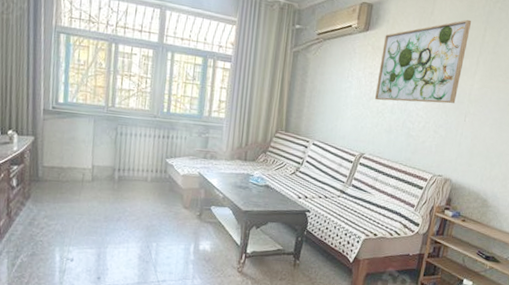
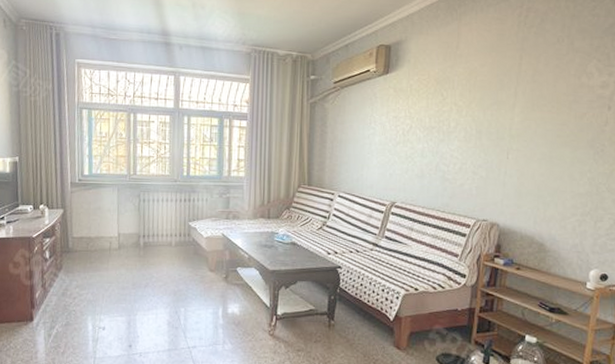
wall art: present [374,19,472,104] -> none [401,49,504,145]

